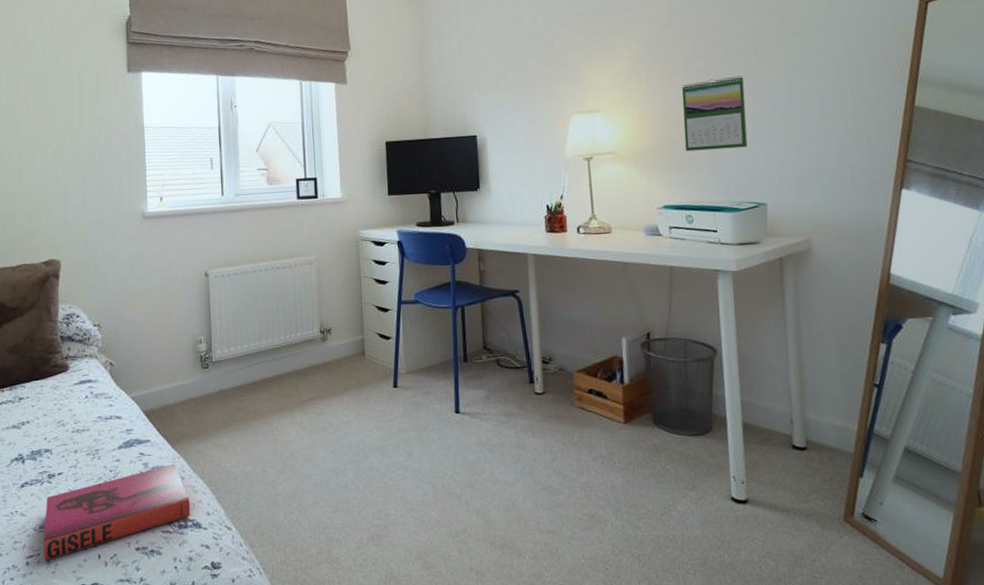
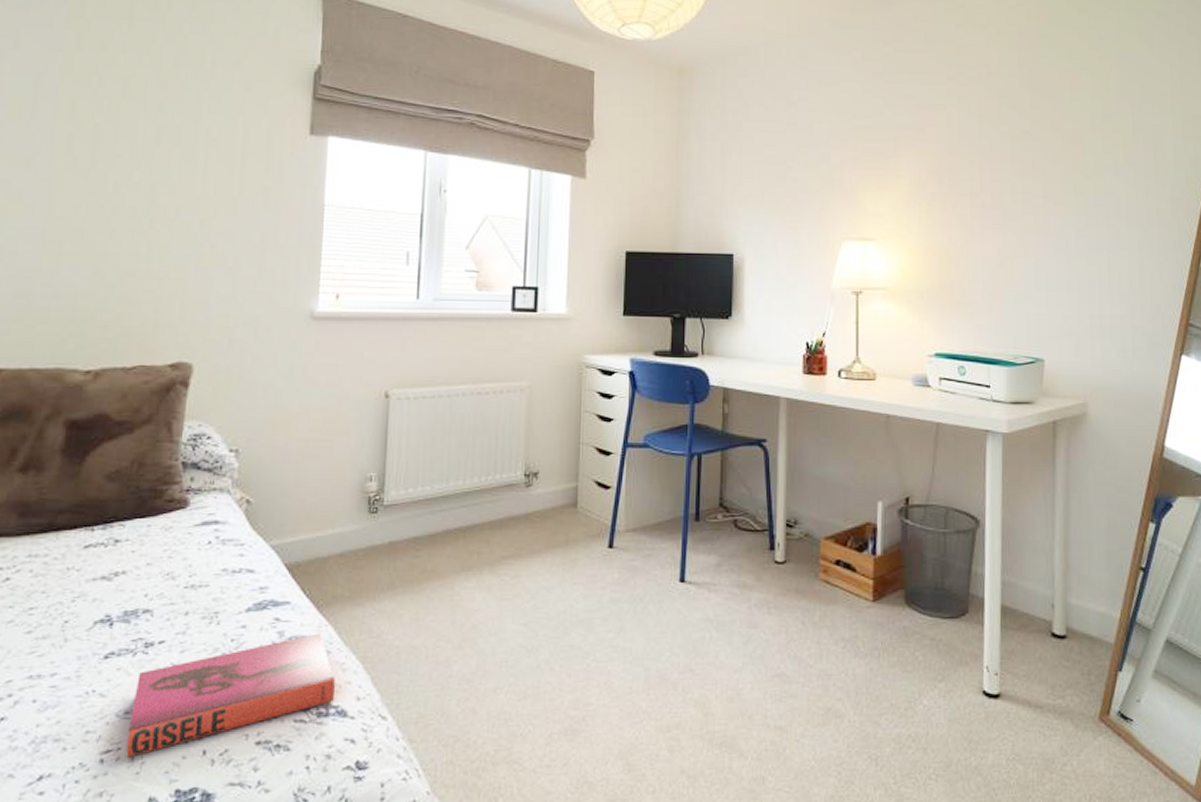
calendar: present [682,75,748,152] -> none [963,215,1031,295]

